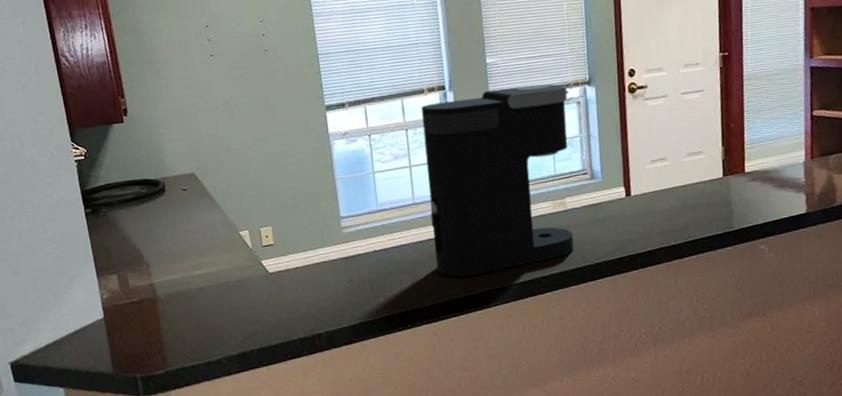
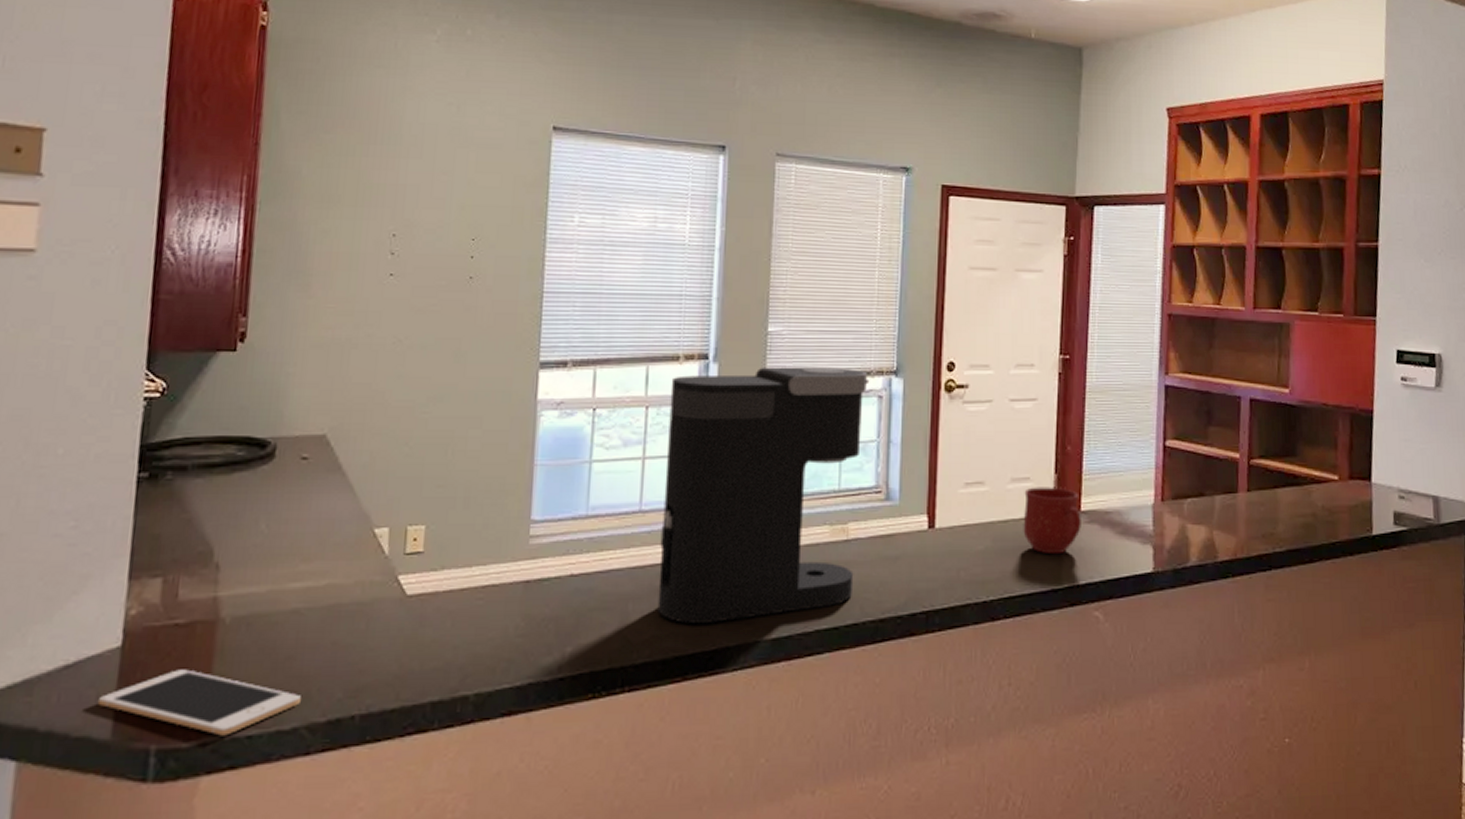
cell phone: none [99,328,218,367] -> present [97,669,301,736]
mug: none [698,156,746,207] -> present [1023,487,1081,555]

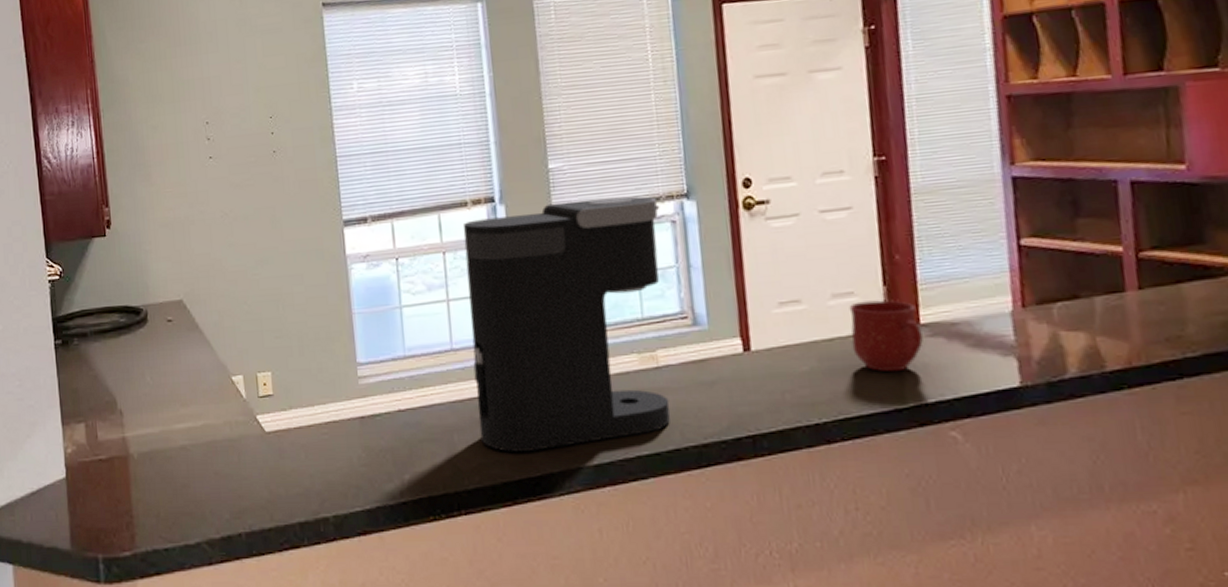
cell phone: present [97,669,301,736] -> none [57,495,199,548]

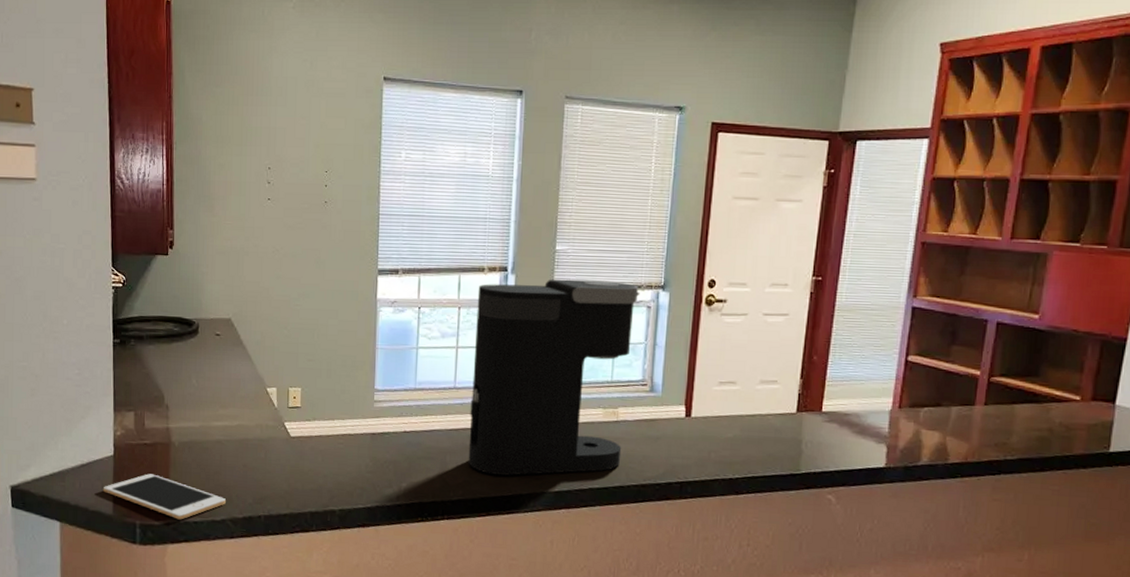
cell phone: none [57,495,199,548] -> present [102,473,226,520]
mug: present [849,300,923,372] -> none [768,389,822,446]

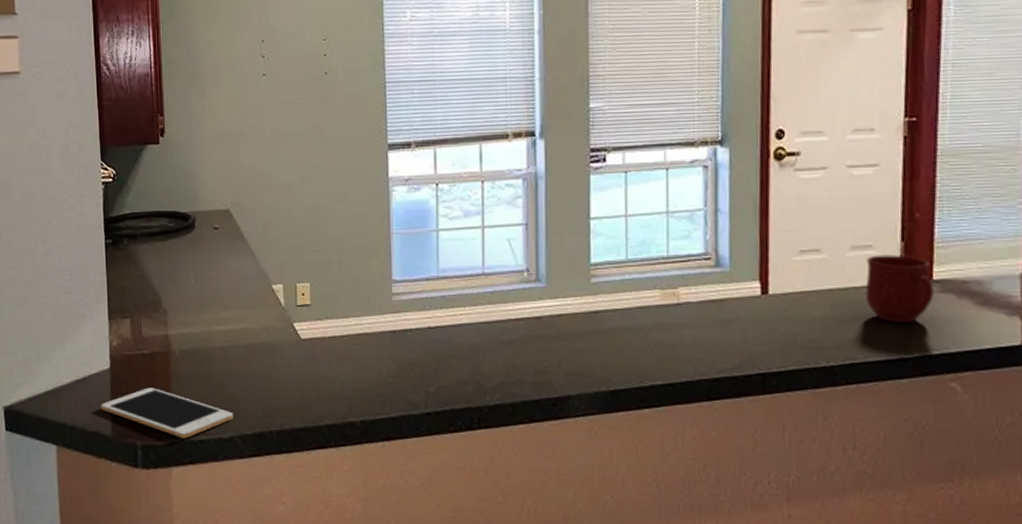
coffee maker: present [468,279,640,476] -> none [502,139,694,374]
mug: none [768,389,822,446] -> present [865,255,934,324]

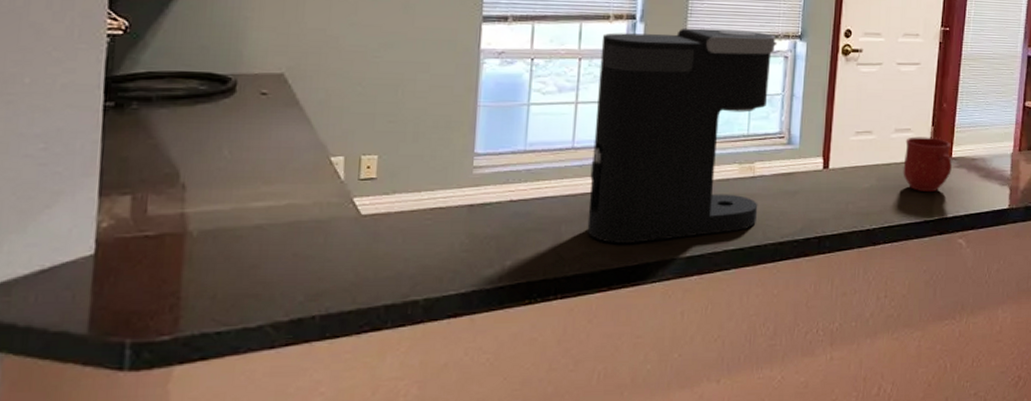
cell phone: present [100,387,233,439] -> none [73,275,265,332]
coffee maker: none [502,139,694,374] -> present [587,28,777,243]

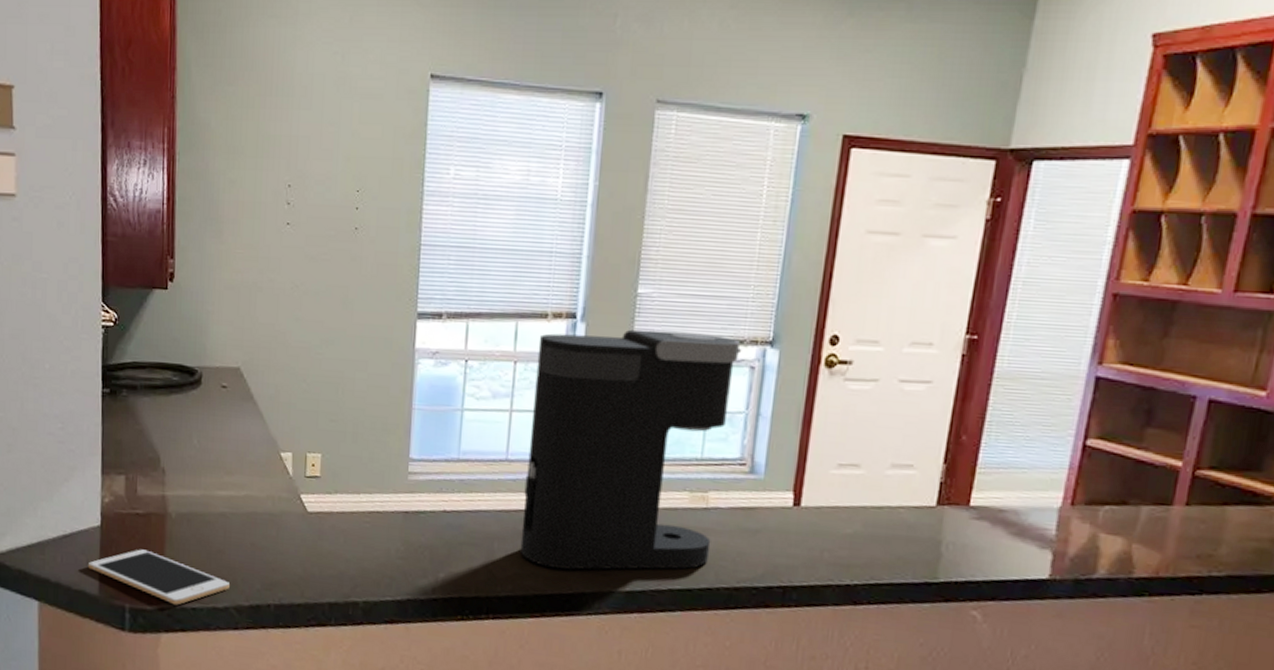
cell phone: none [73,275,265,332] -> present [87,549,230,605]
mug: present [903,136,952,193] -> none [899,475,970,548]

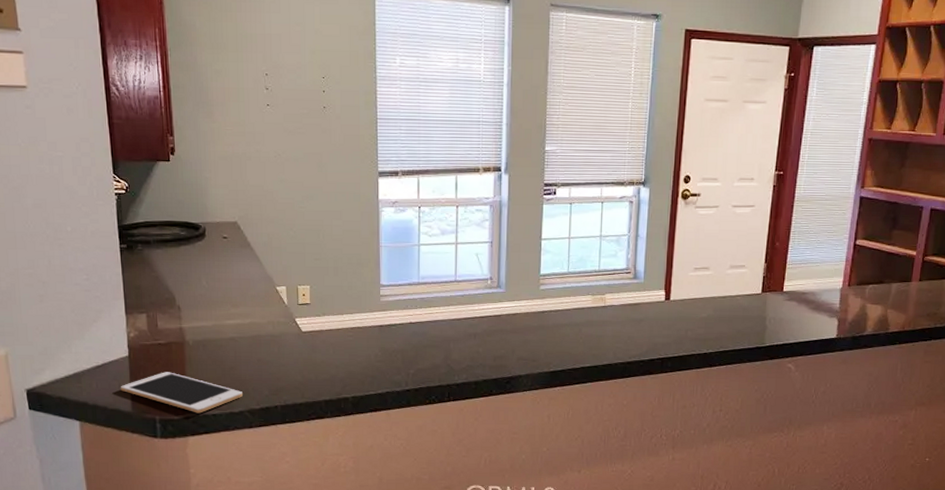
coffee maker: present [520,329,742,570] -> none [470,177,623,359]

